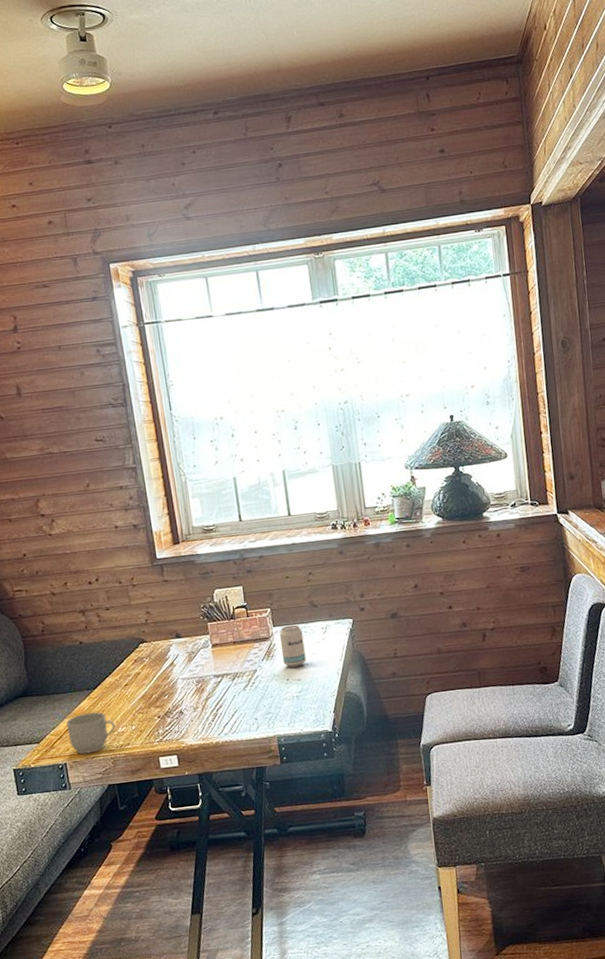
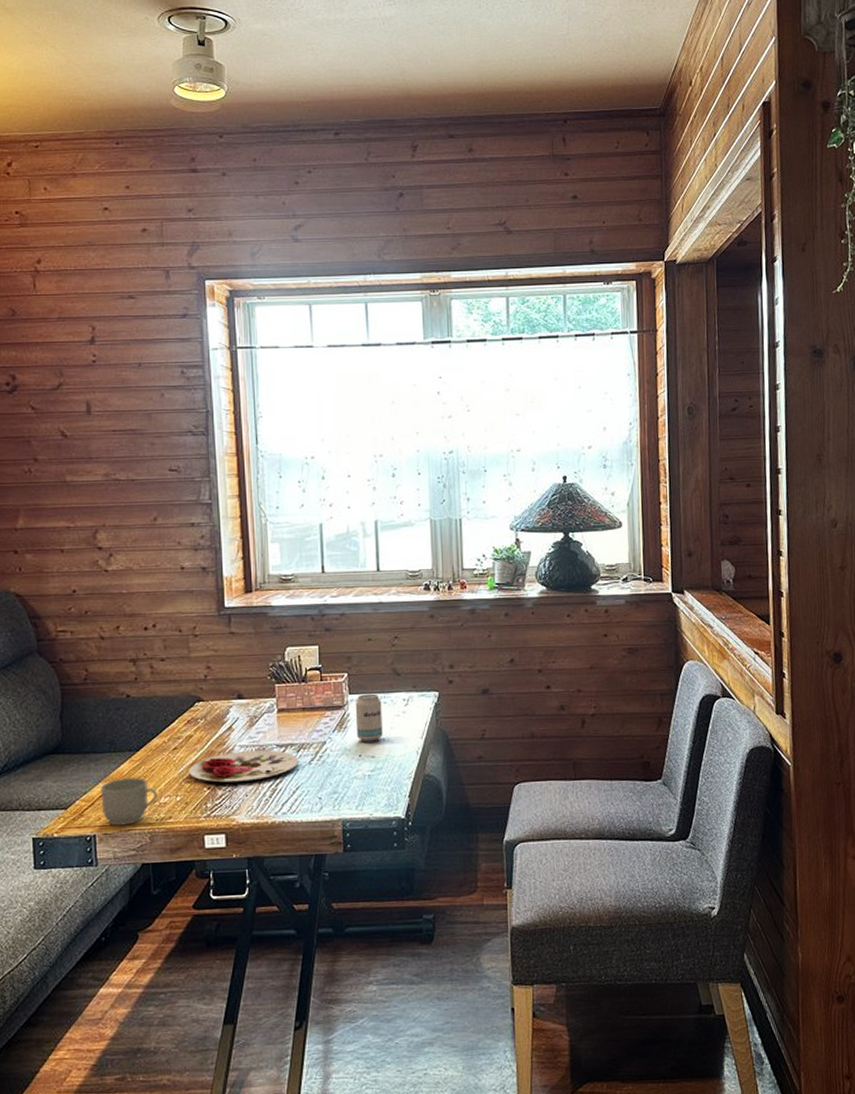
plate: none [140,680,234,712] -> present [189,750,298,783]

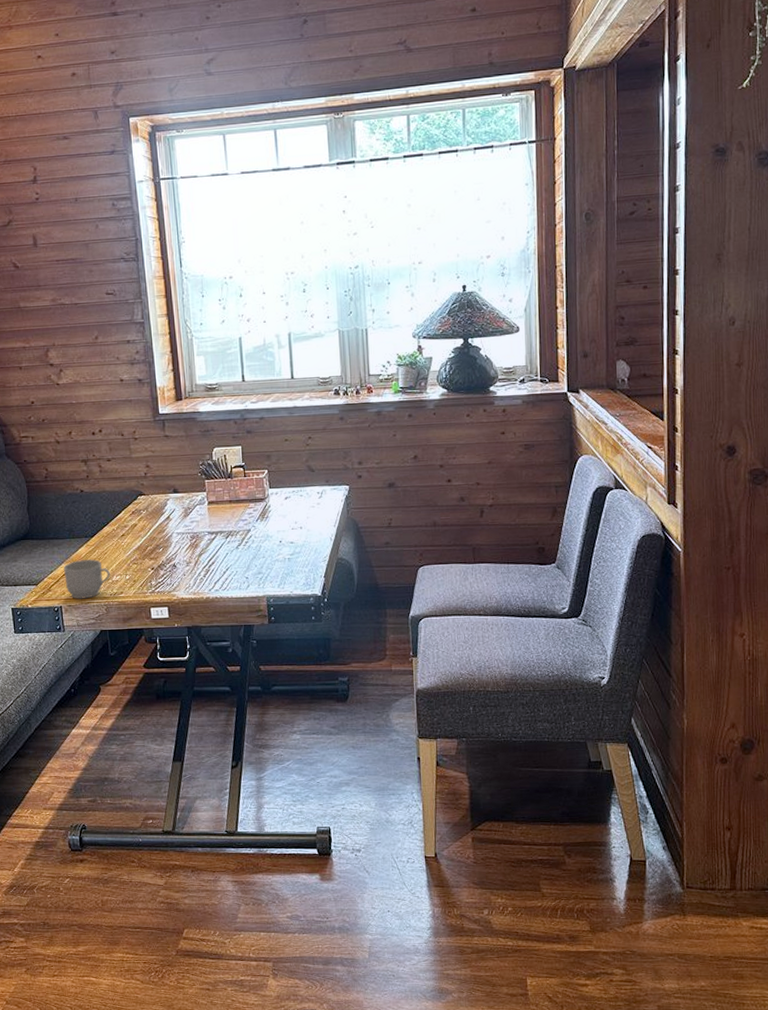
plate: present [189,750,298,783] -> none [135,536,227,564]
beverage can: present [355,693,383,742] -> none [275,487,300,530]

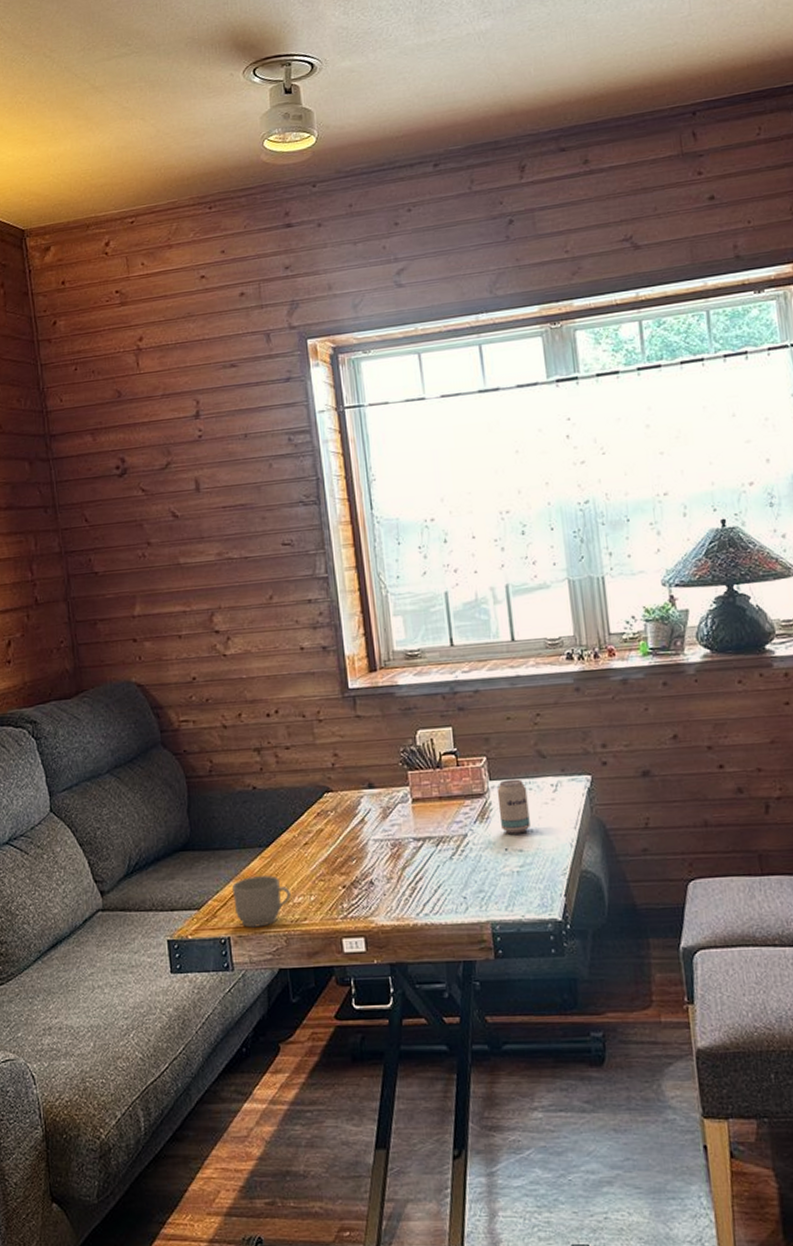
beverage can: none [275,487,300,530] -> present [497,779,530,834]

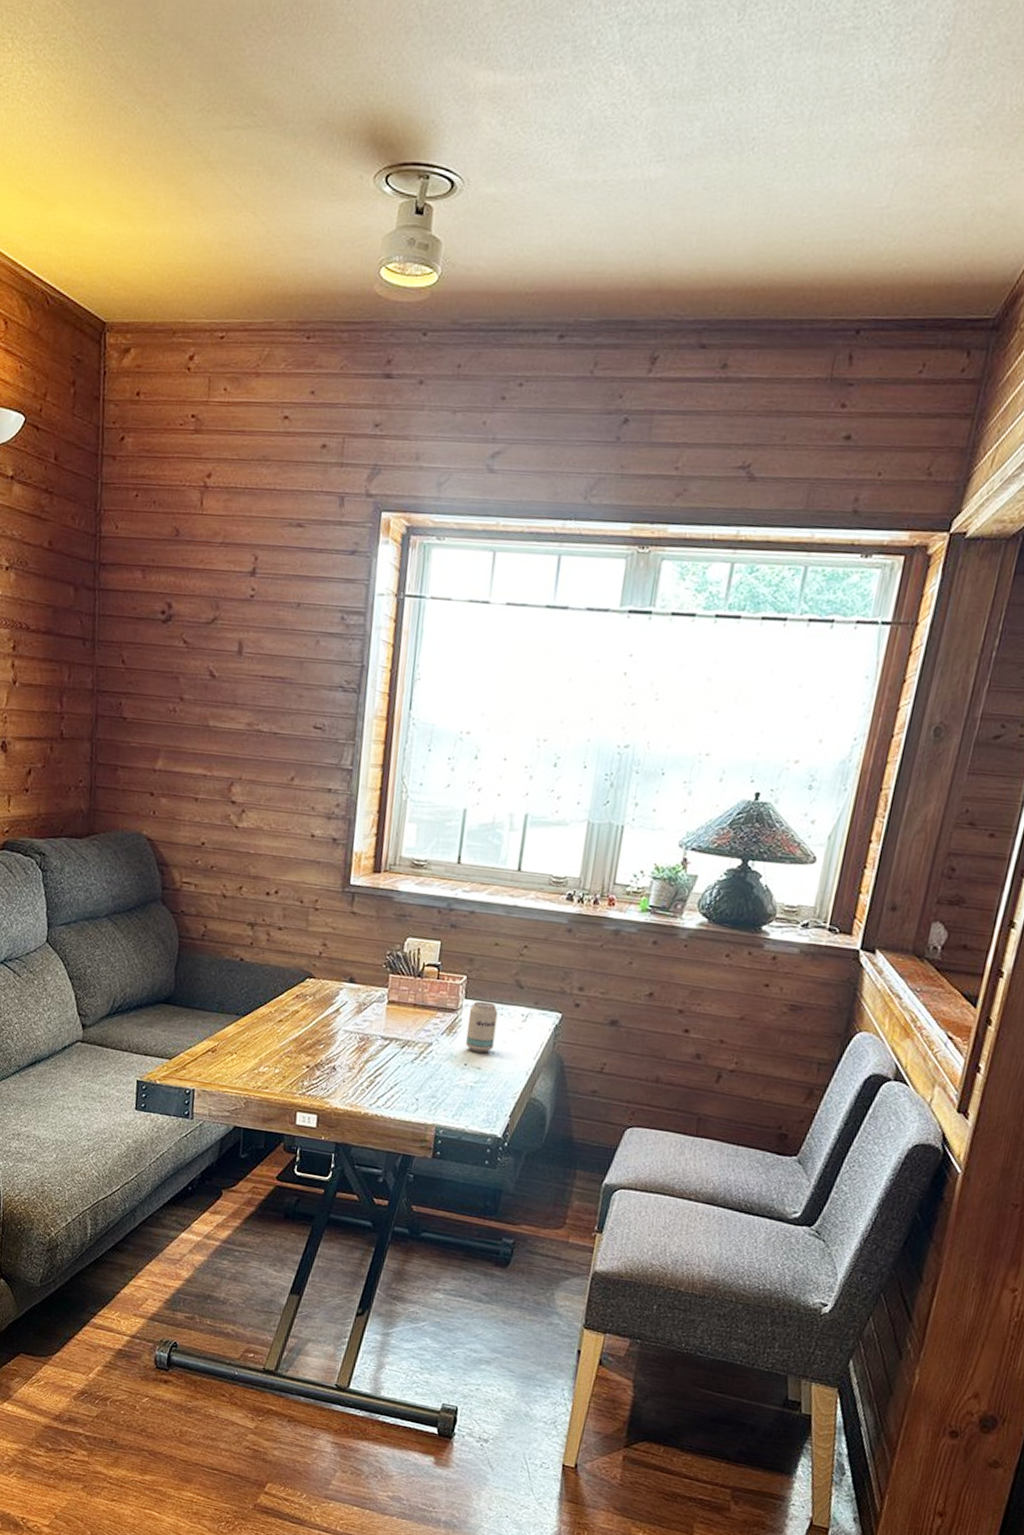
mug: present [232,875,291,928] -> none [203,1039,258,1087]

